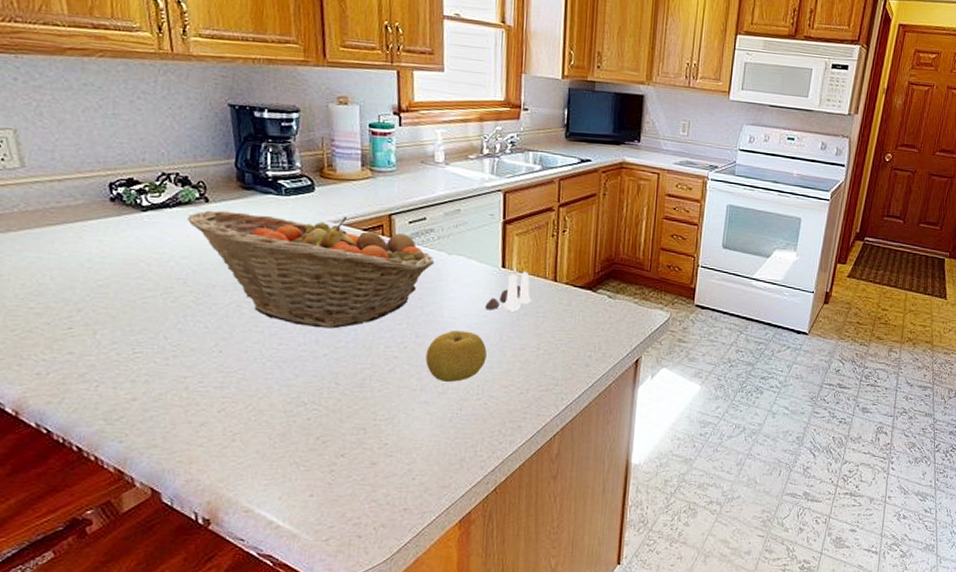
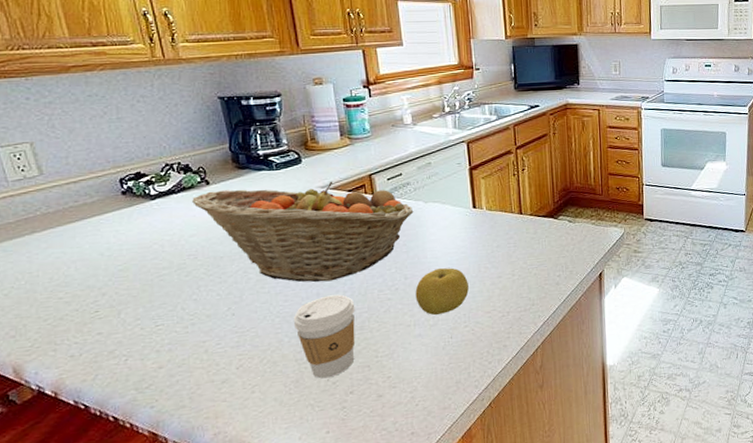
coffee cup: none [287,344,357,436] -> present [294,294,356,379]
salt and pepper shaker set: present [485,271,531,310] -> none [462,209,502,247]

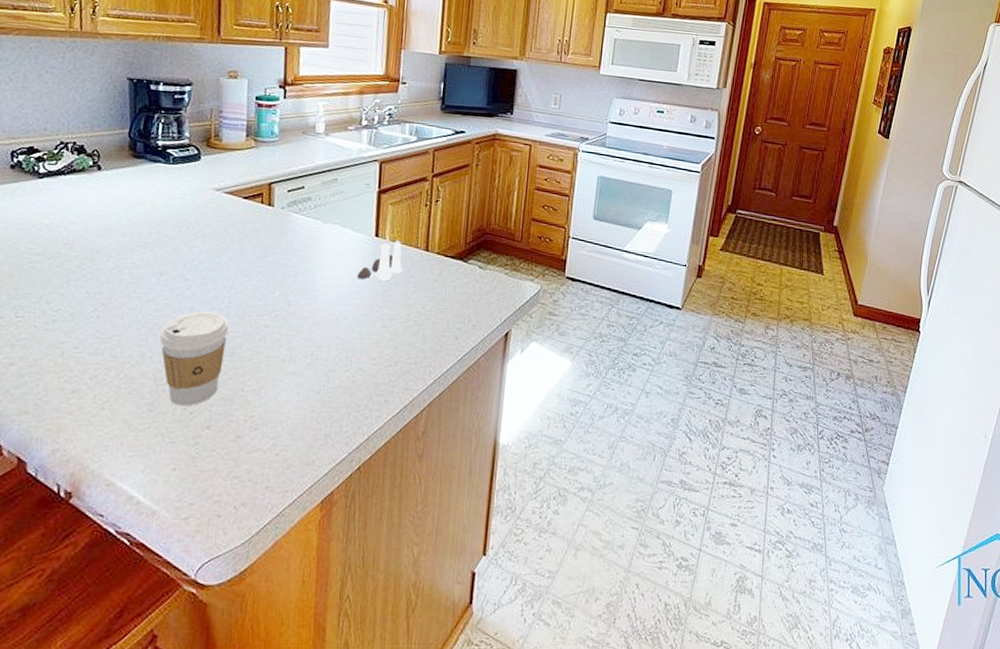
fruit basket: present [192,181,414,282] -> none [80,177,310,296]
fruit: present [415,268,469,315] -> none [296,300,357,352]
salt and pepper shaker set: none [462,209,502,247] -> present [357,240,403,280]

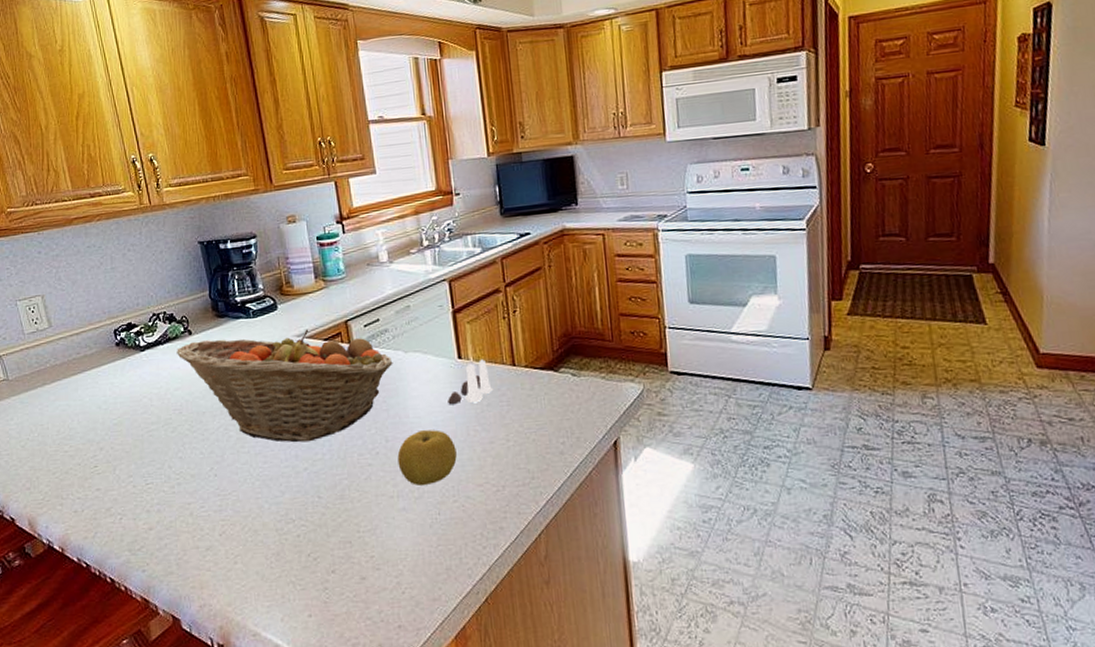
fruit basket: none [80,177,310,296] -> present [177,329,393,443]
coffee cup: present [160,311,229,406] -> none [274,457,336,553]
fruit: none [296,300,357,352] -> present [397,430,457,485]

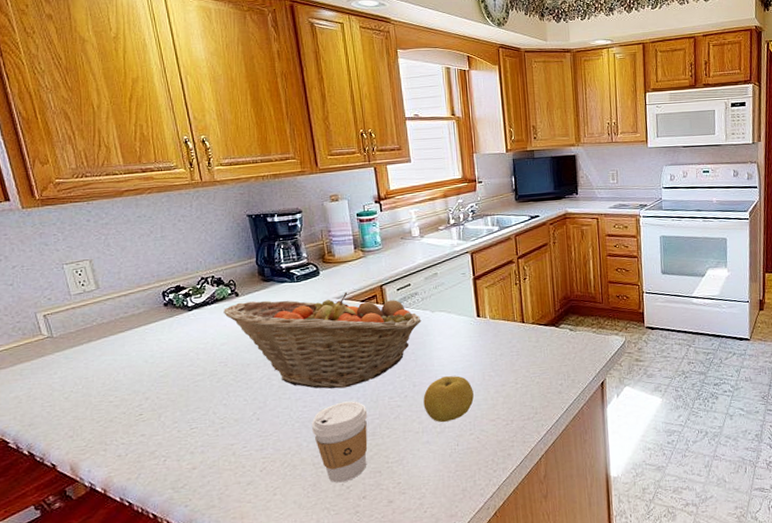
coffee cup: none [274,457,336,553] -> present [312,401,368,483]
salt and pepper shaker set: present [448,359,492,405] -> none [467,317,505,355]

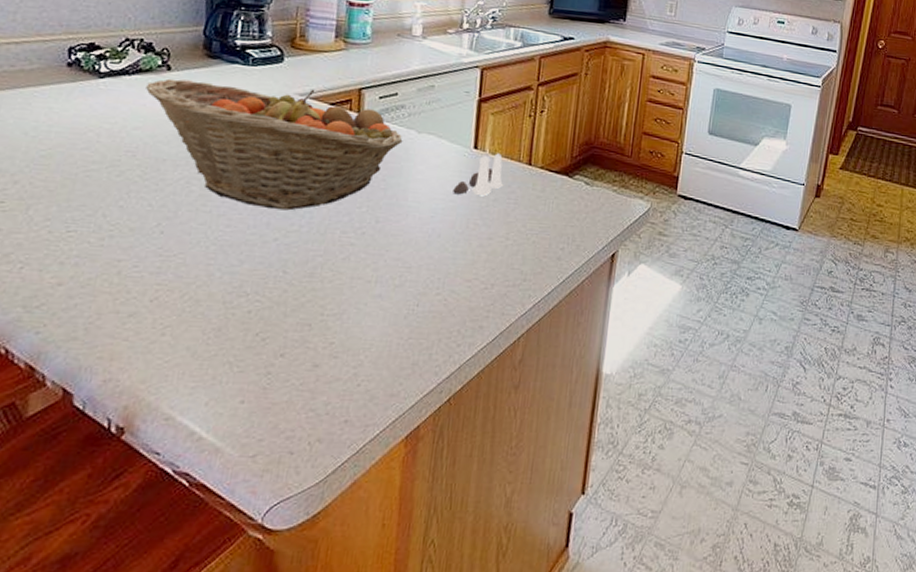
coffee cup: present [312,401,368,483] -> none [231,227,310,332]
fruit: present [423,376,474,422] -> none [383,216,451,273]
salt and pepper shaker set: none [467,317,505,355] -> present [453,153,503,195]

